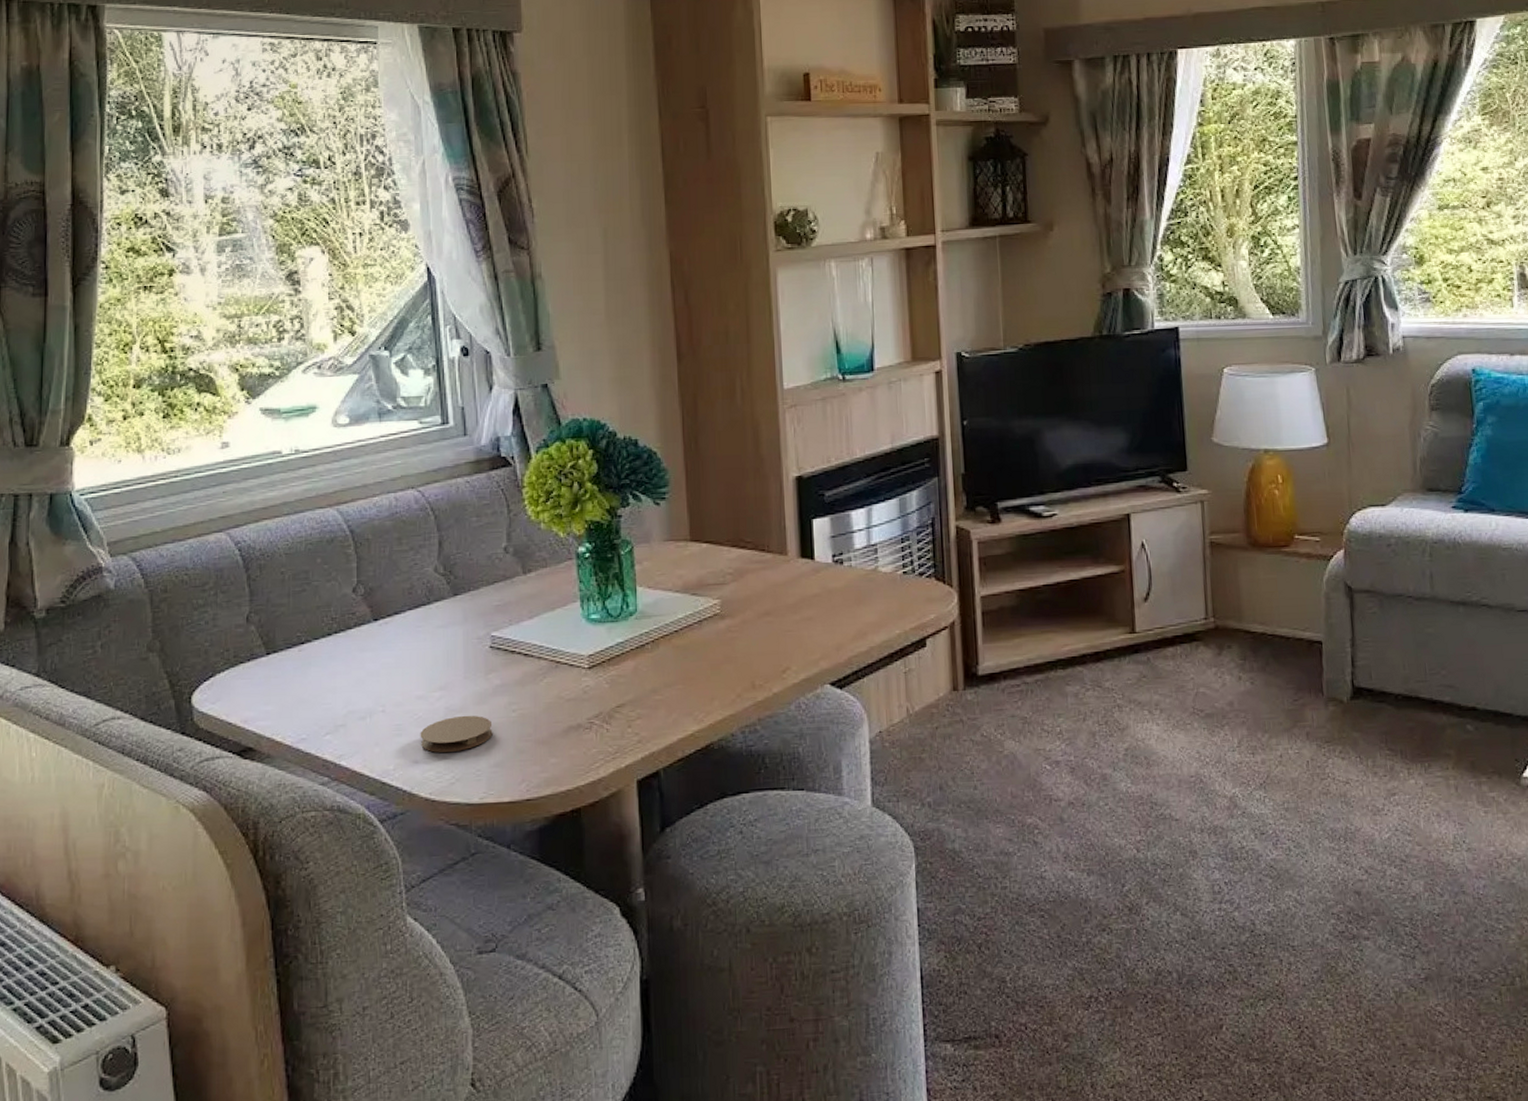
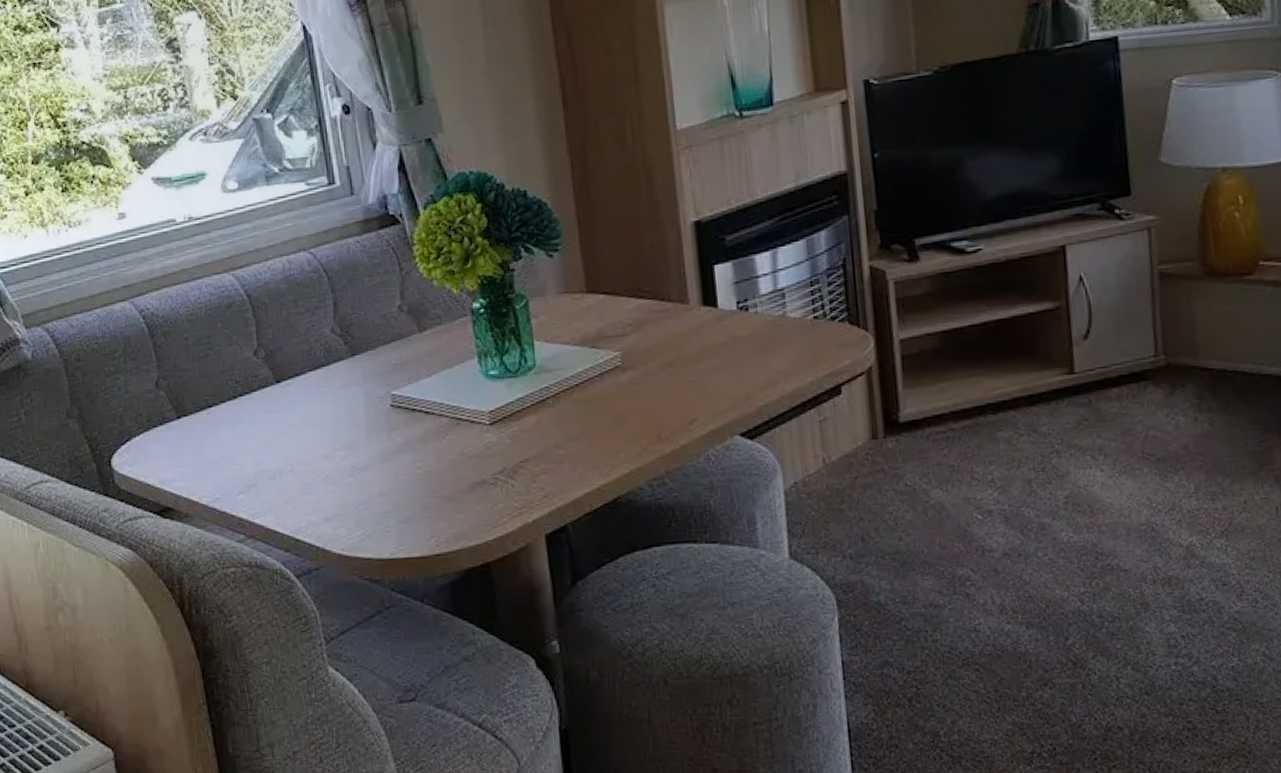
coaster: present [420,715,493,753] -> none [328,473,399,510]

